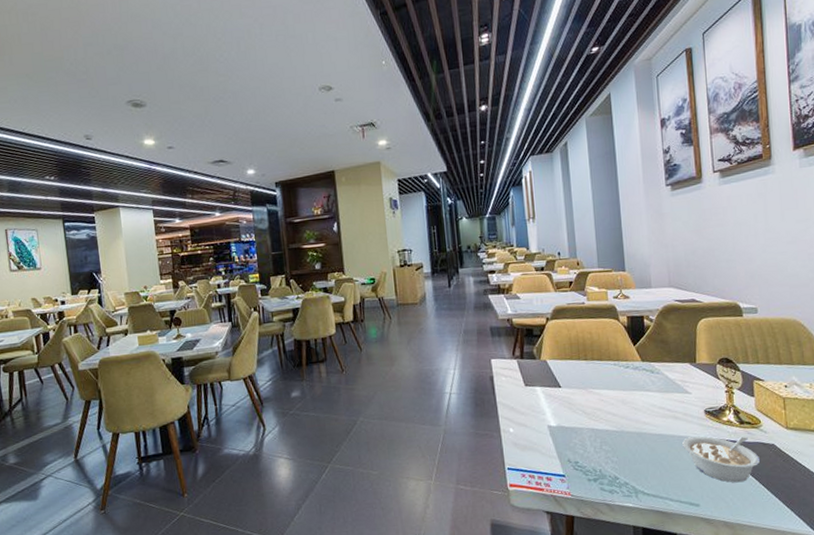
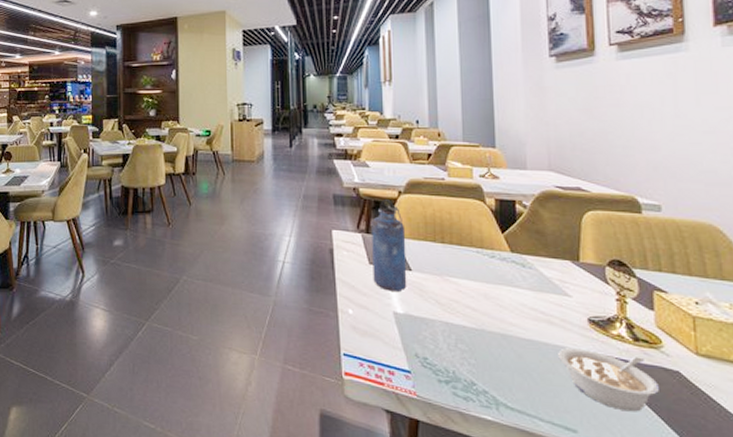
water bottle: none [525,326,558,408] -> present [371,199,407,291]

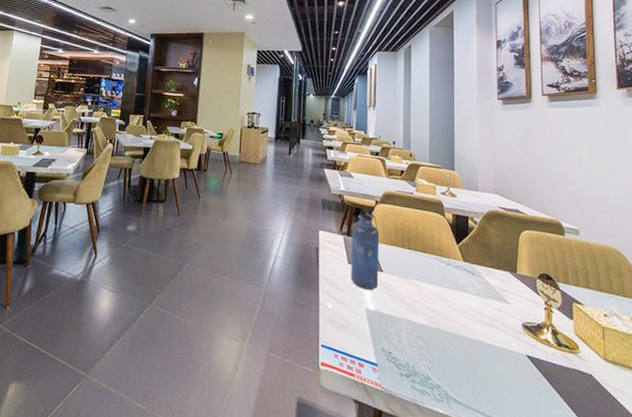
legume: present [558,348,660,412] -> none [498,349,578,410]

